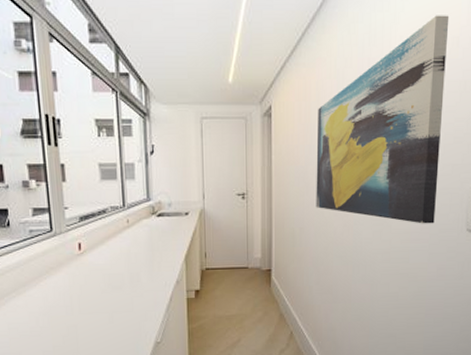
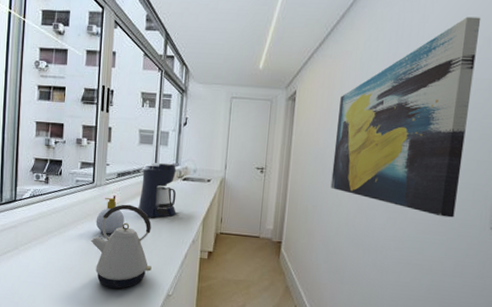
kettle: none [59,251,134,345] -> present [91,204,152,289]
soap bottle: none [61,245,96,287] -> present [96,197,125,234]
coffee maker: none [109,199,154,262] -> present [138,162,176,218]

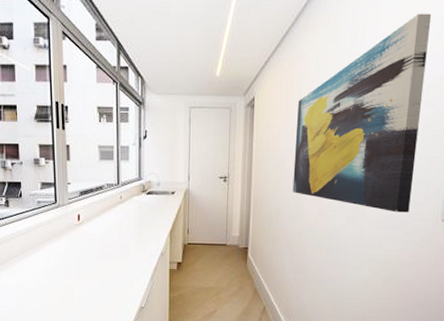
kettle: present [91,204,152,289] -> none [59,222,122,305]
soap bottle: present [96,197,125,234] -> none [62,216,91,253]
coffee maker: present [138,162,176,218] -> none [104,178,143,233]

